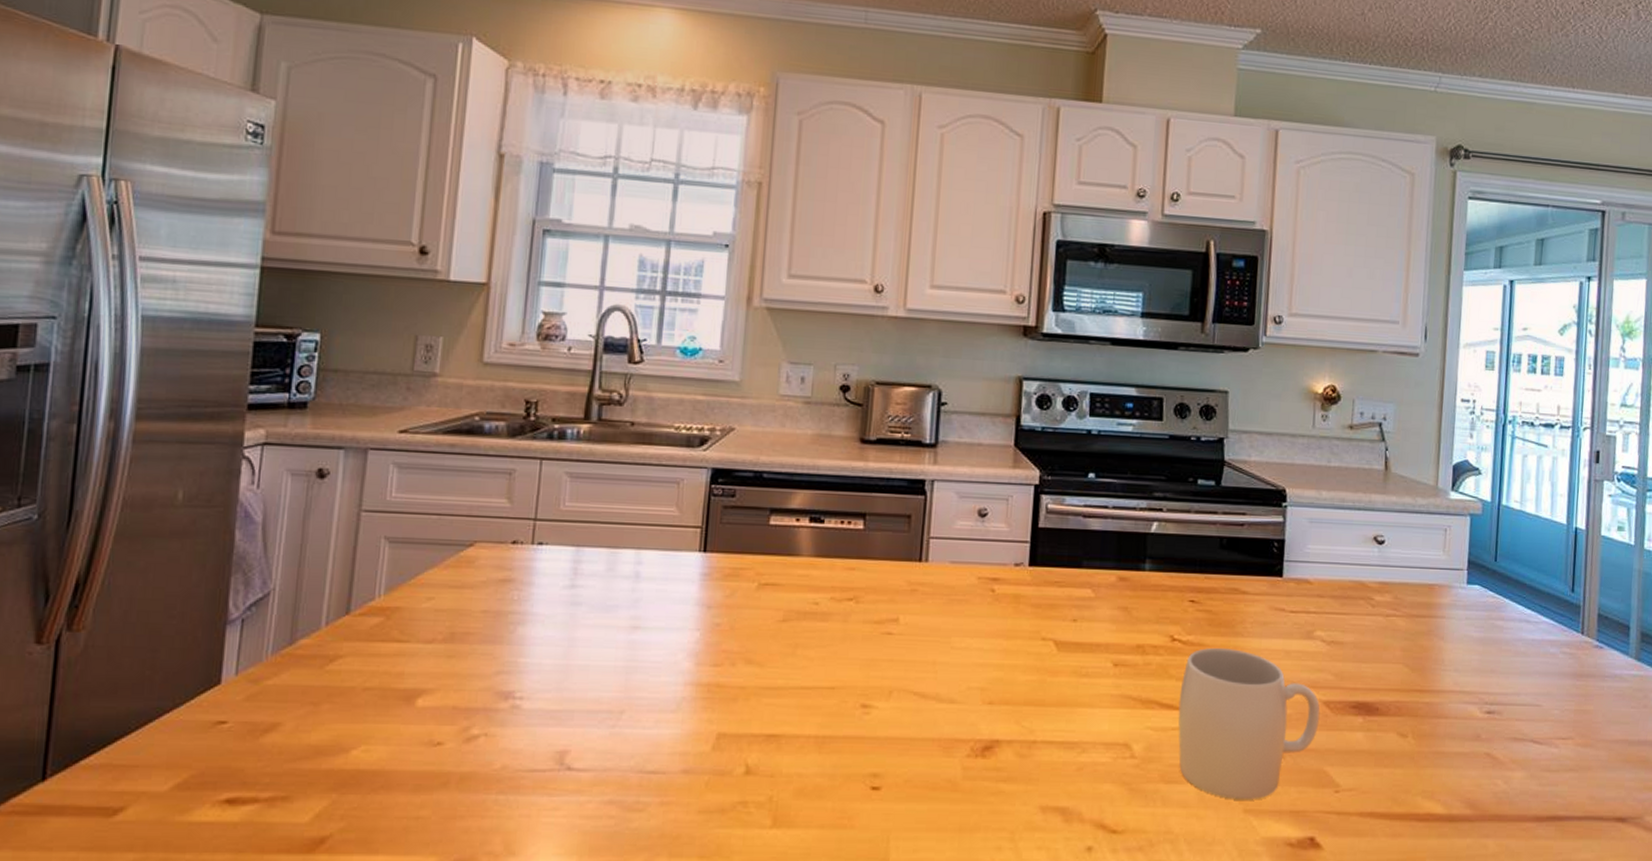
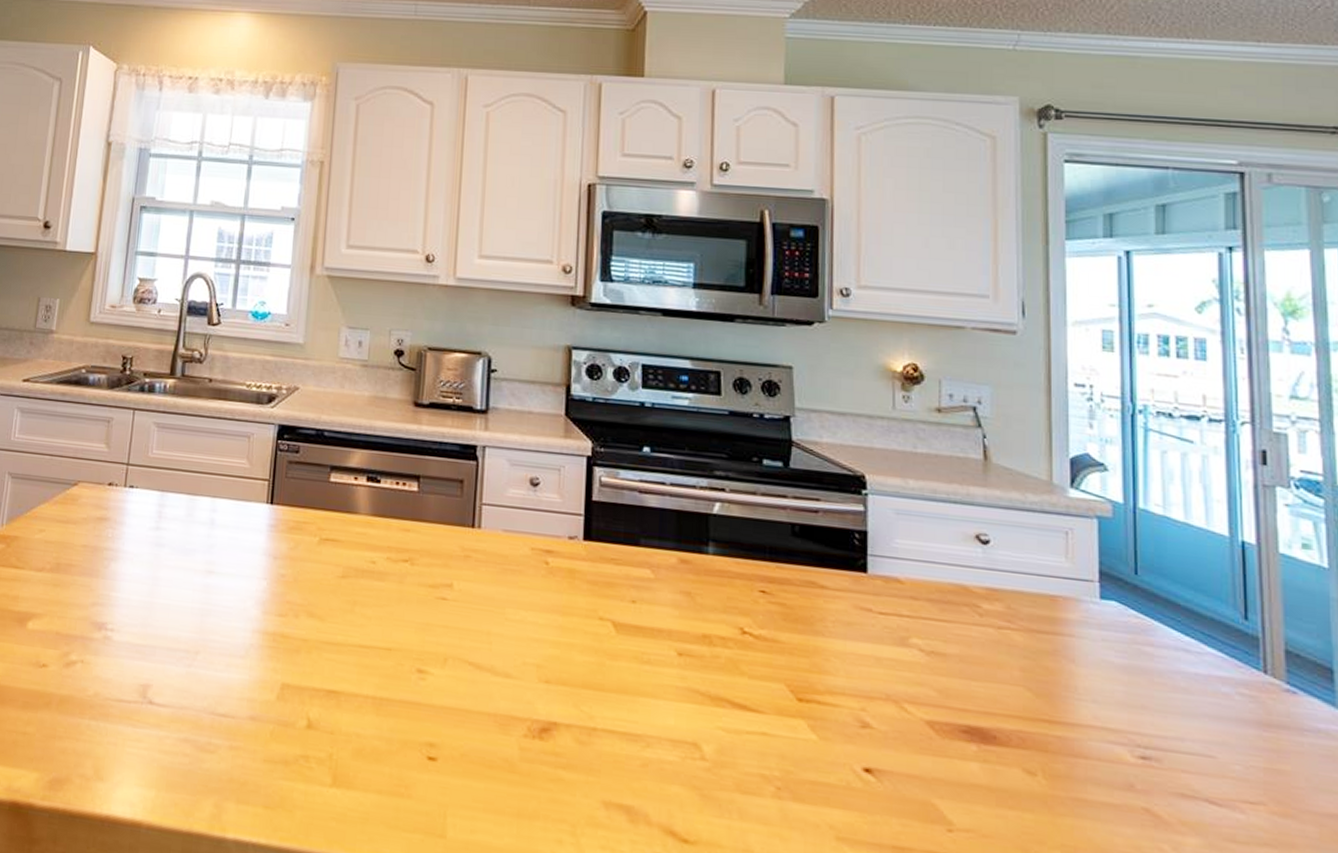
mug: present [1178,647,1320,800] -> none [752,645,923,827]

